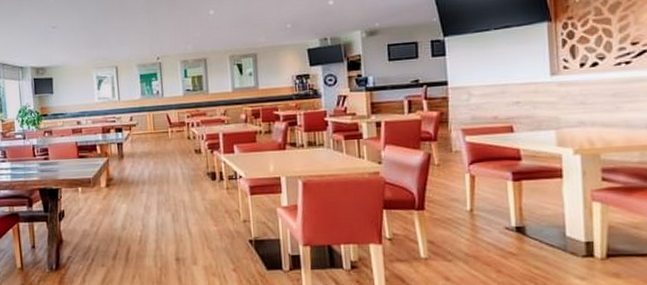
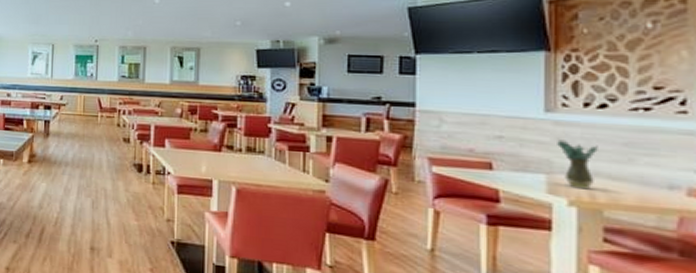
vase: none [562,98,593,139] -> present [557,139,598,190]

